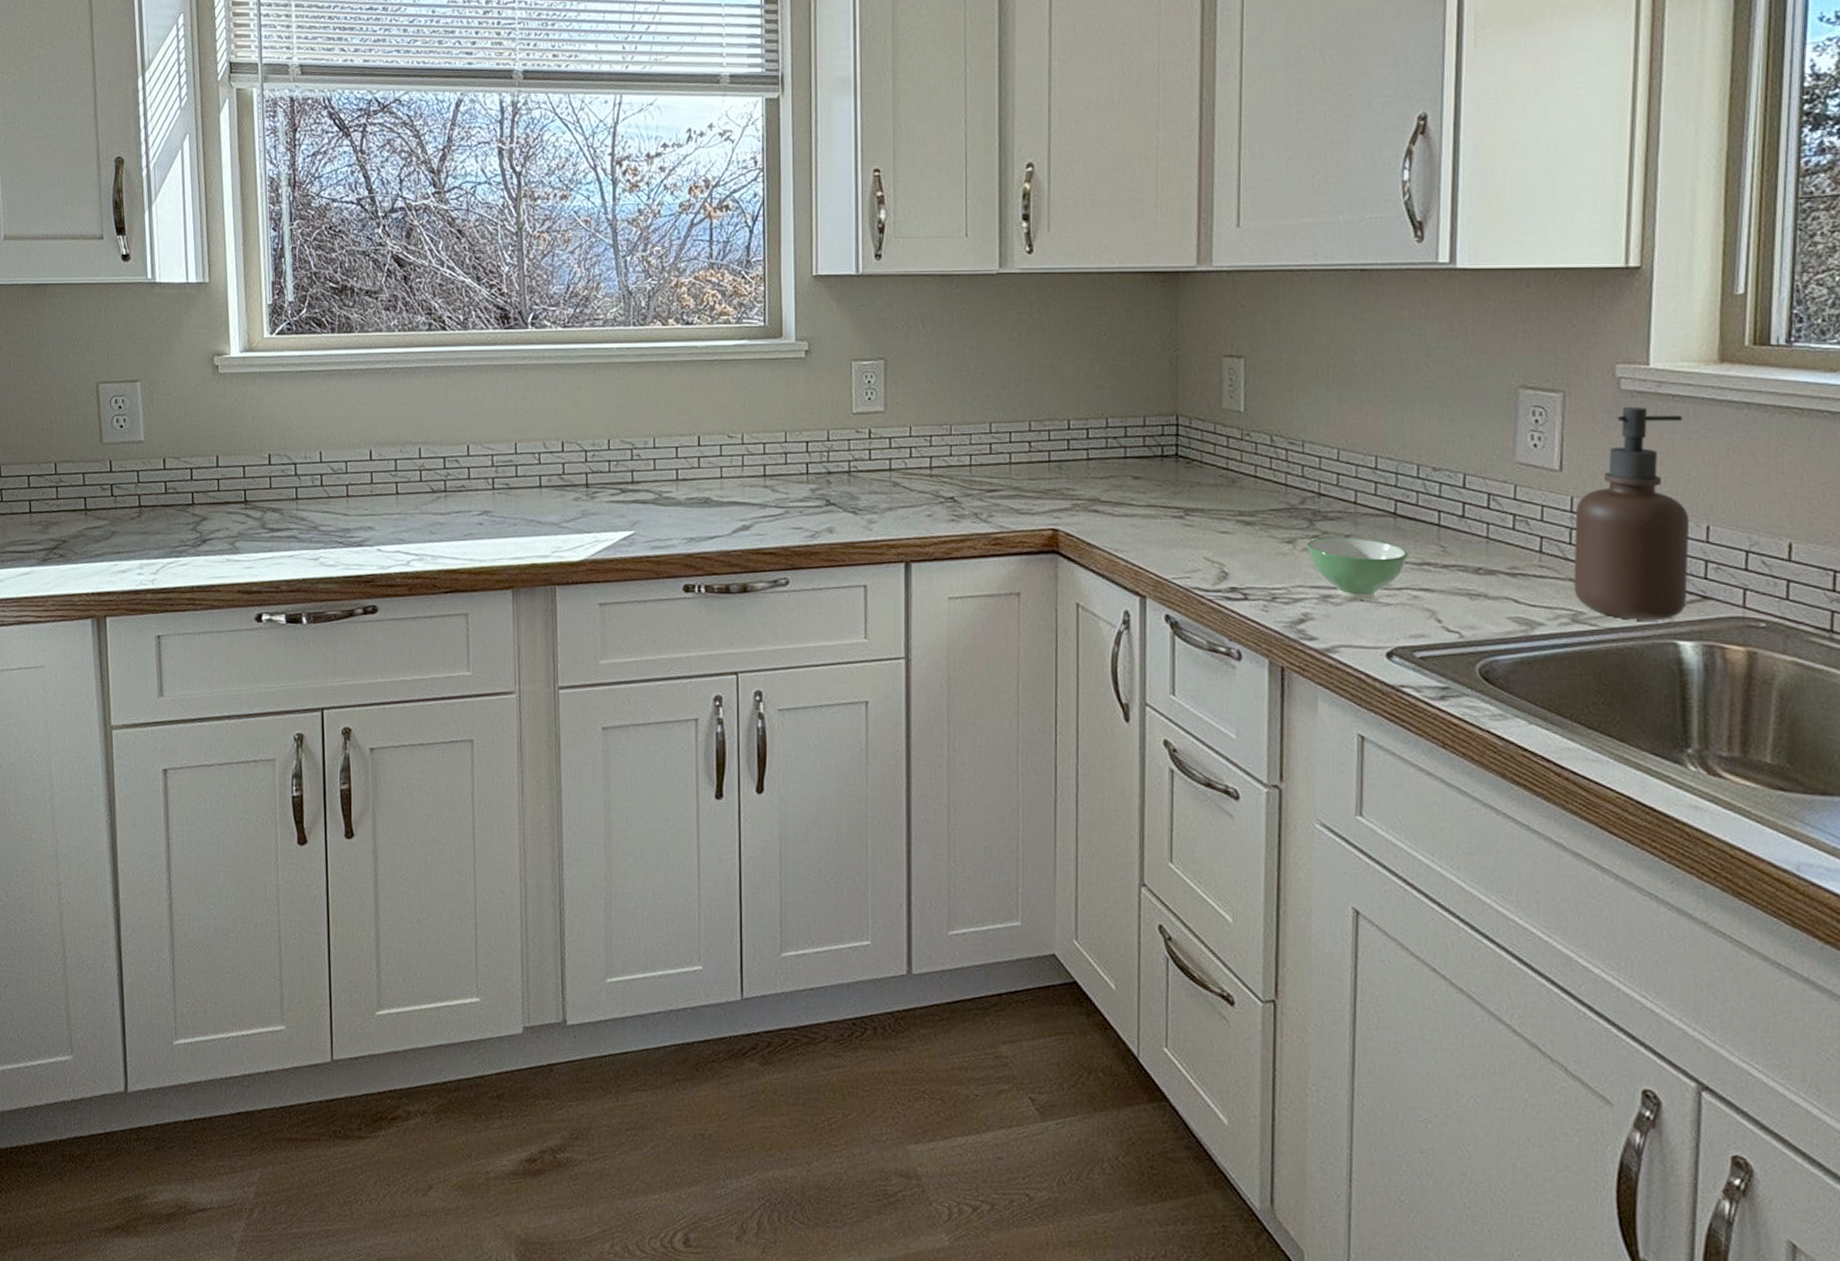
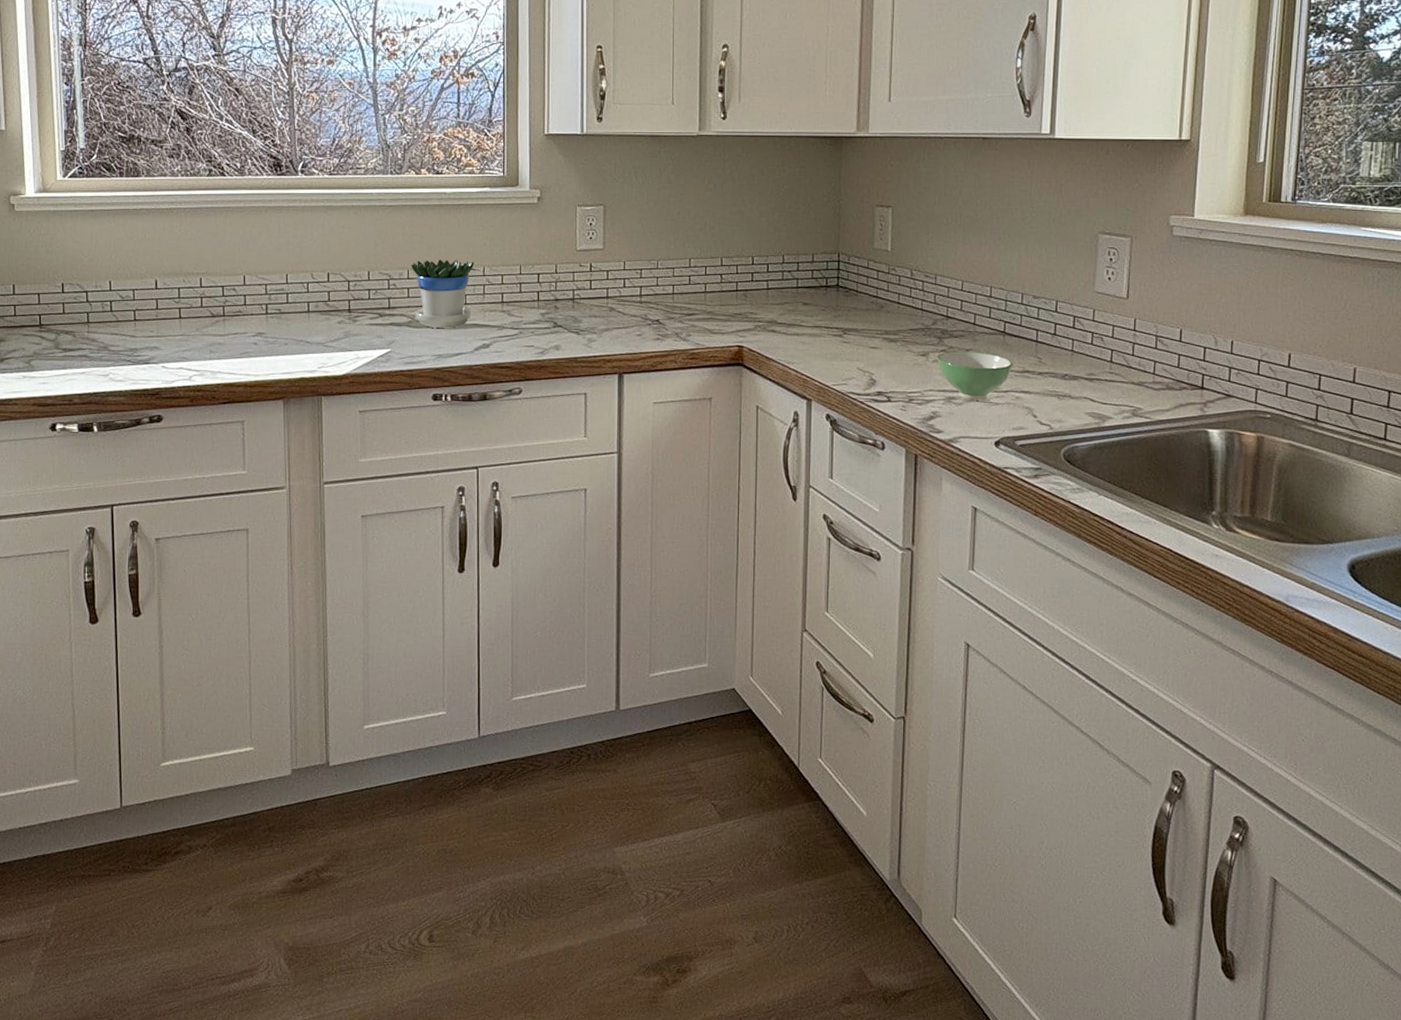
flowerpot: none [658,425,732,506] -> present [411,260,475,328]
soap dispenser: present [1573,406,1690,621] -> none [1134,248,1219,414]

